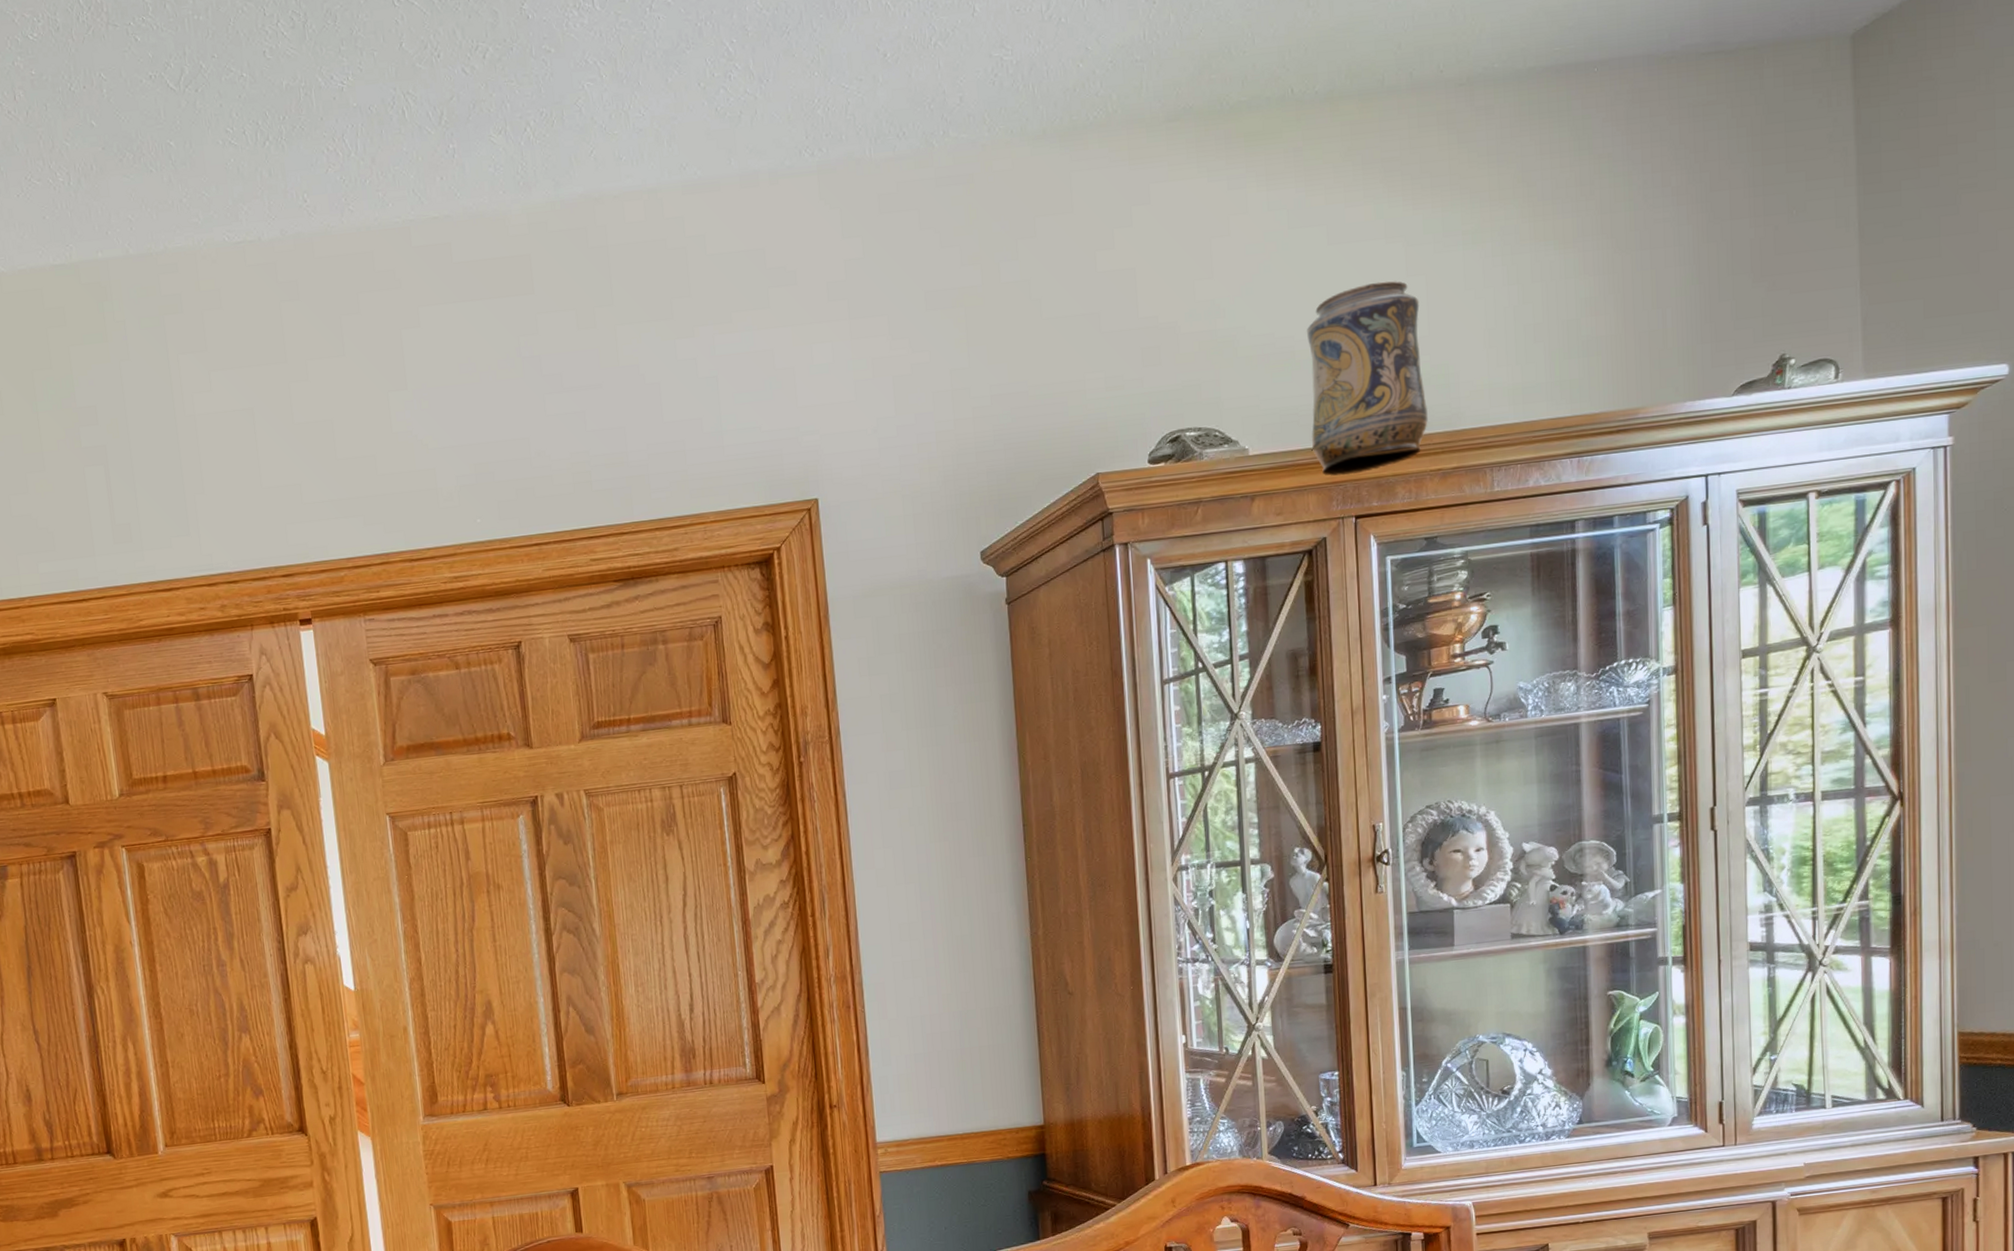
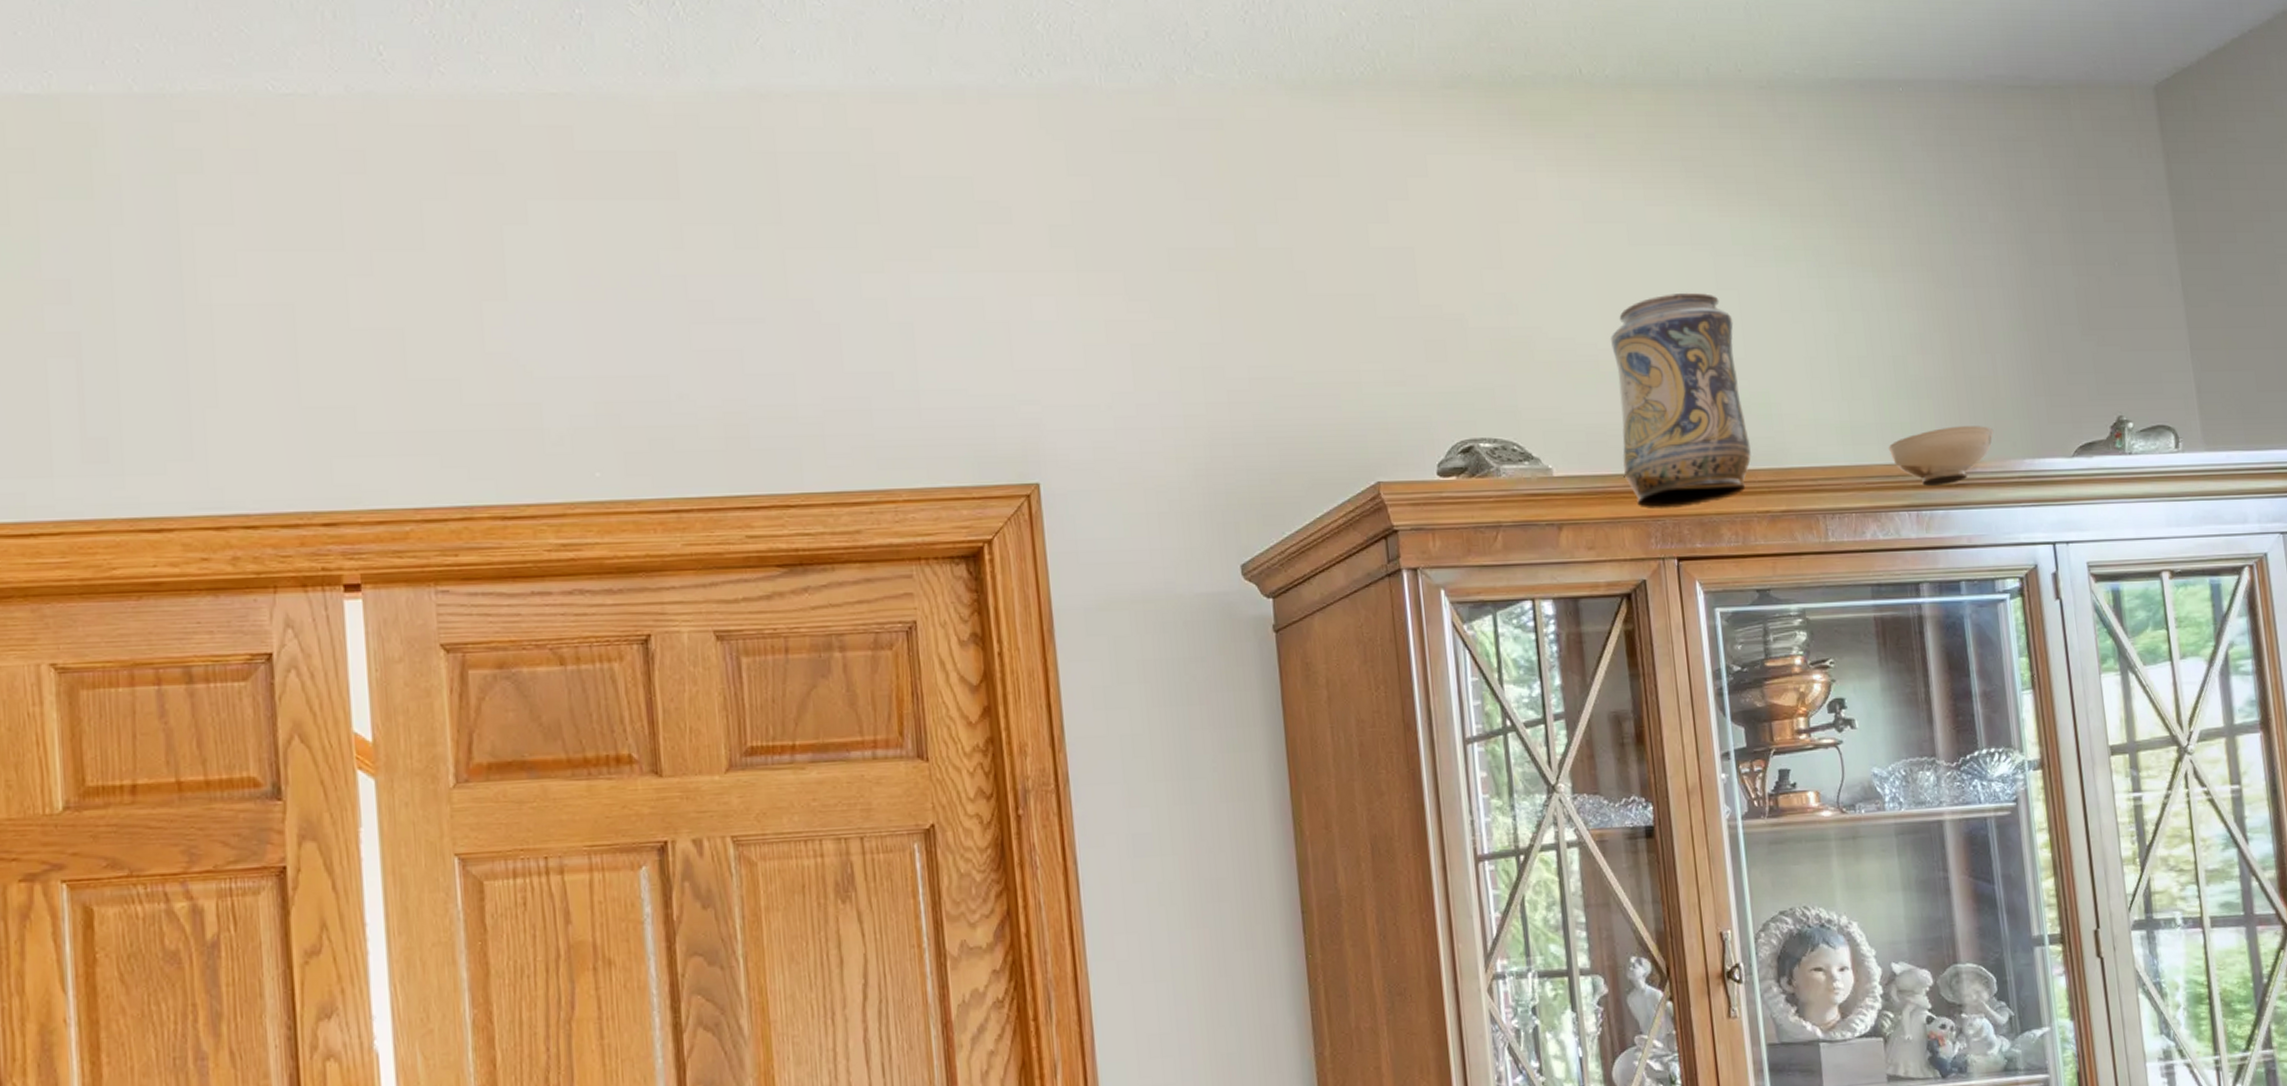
decorative bowl: none [1556,375,1658,435] -> present [1888,426,1994,486]

